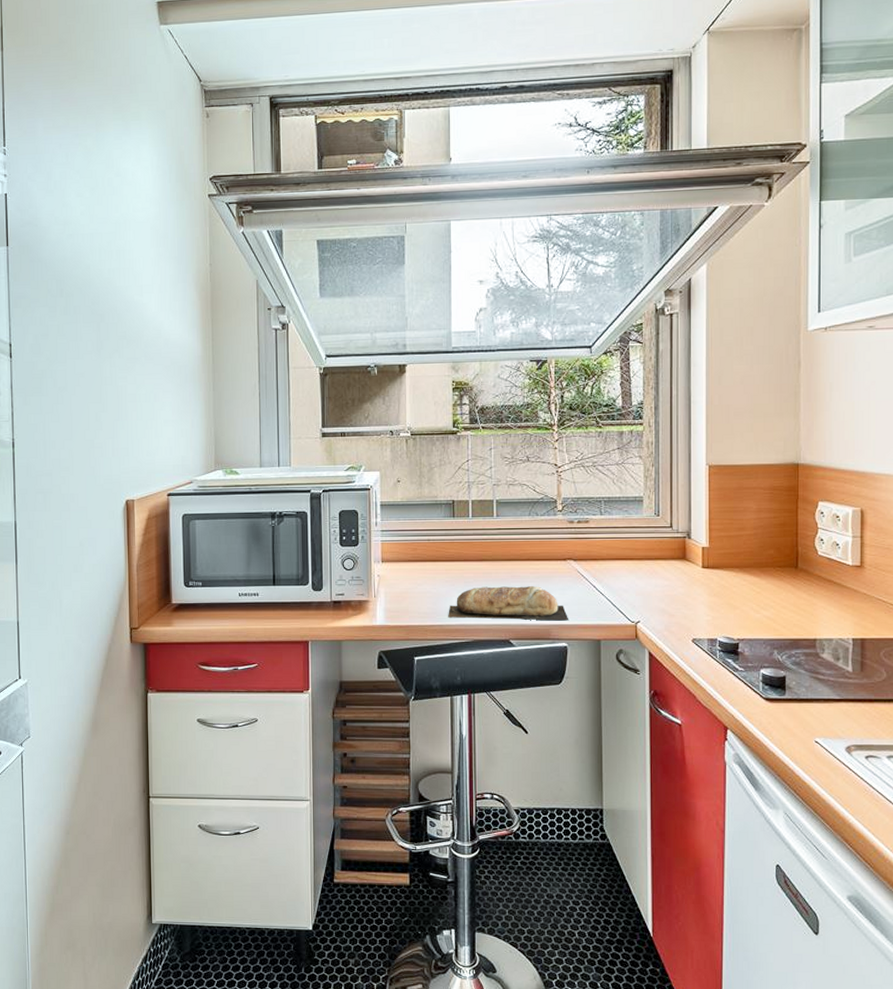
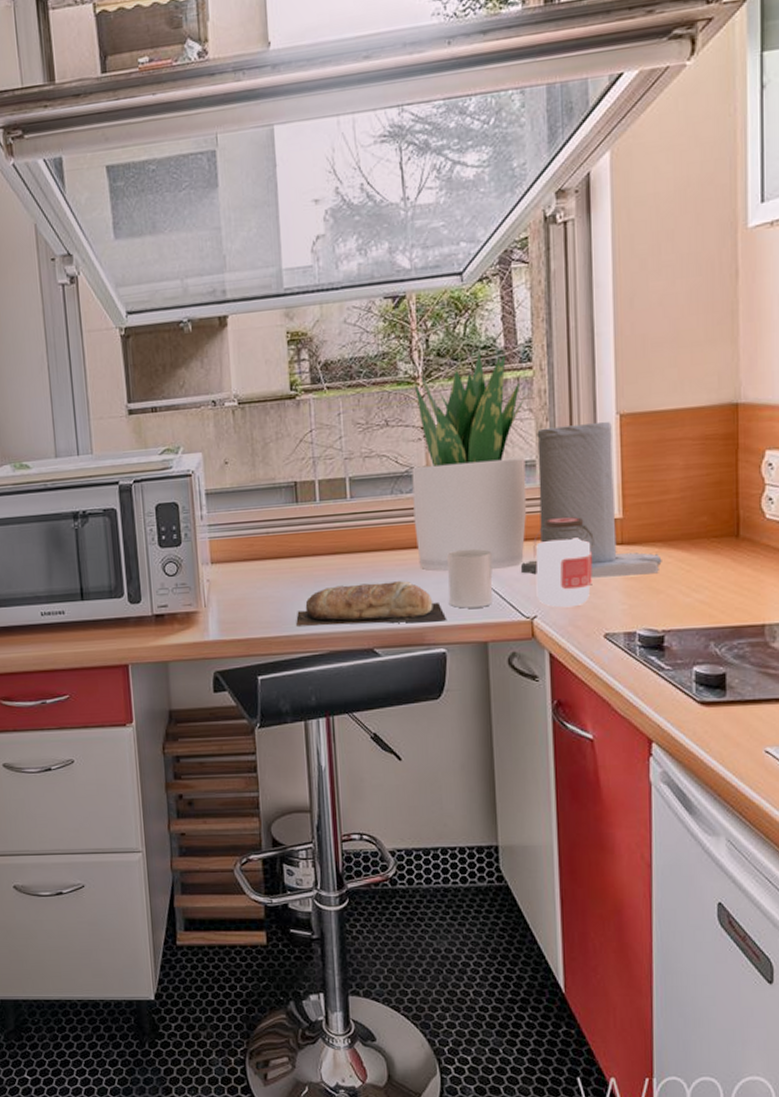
planter: none [546,410,637,581] -> present [411,354,527,572]
mug: none [570,563,606,611] -> present [447,548,493,609]
paper towel: none [628,471,738,593] -> present [520,422,662,578]
jar: none [639,543,687,616] -> present [533,516,594,608]

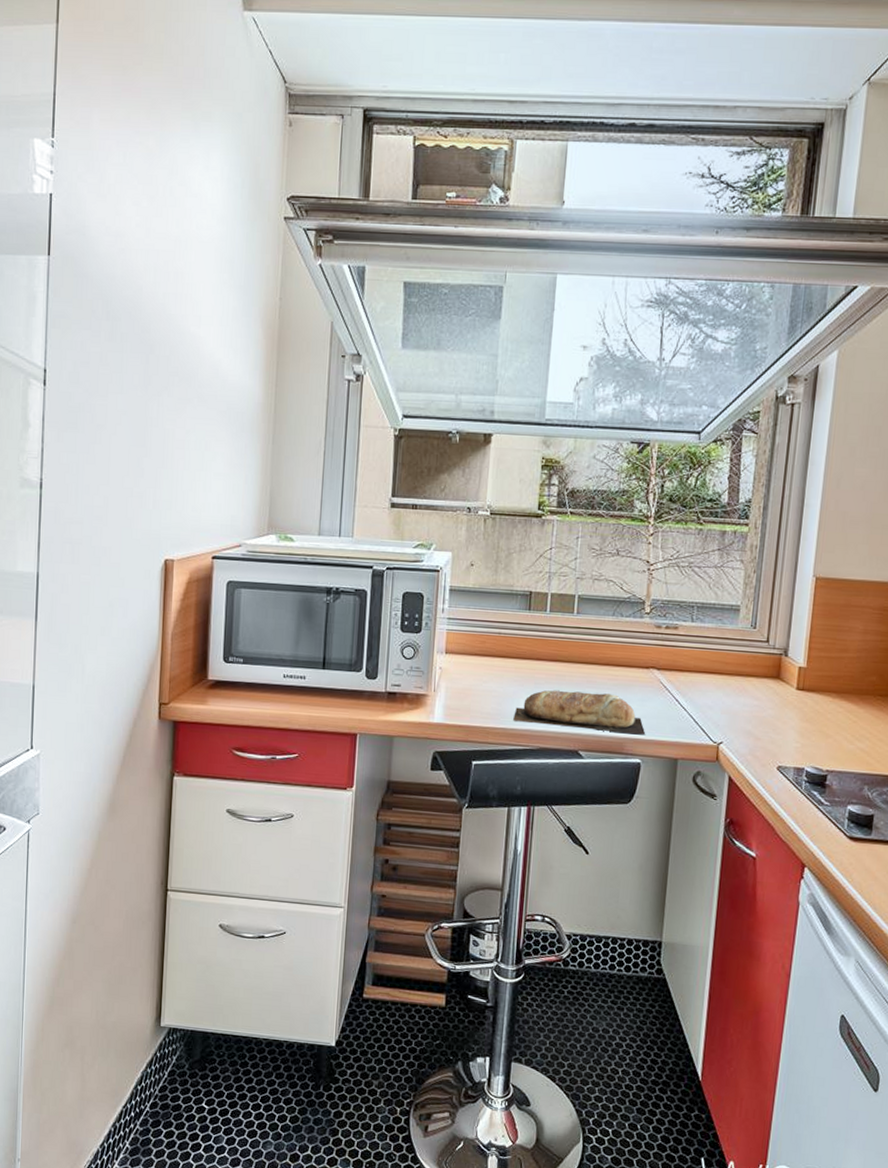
planter: present [411,354,527,572] -> none [628,505,740,697]
mug: present [447,548,493,609] -> none [649,673,692,728]
paper towel: present [520,422,662,578] -> none [714,578,834,720]
jar: present [533,516,594,608] -> none [725,657,781,739]

